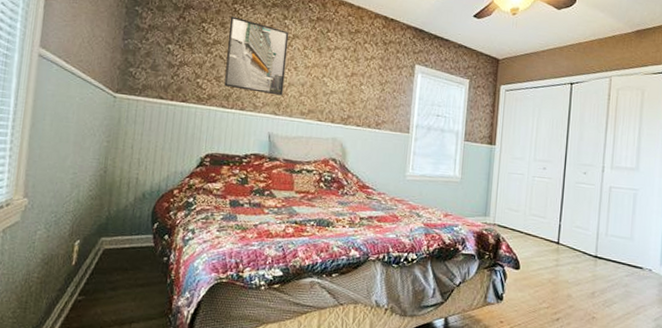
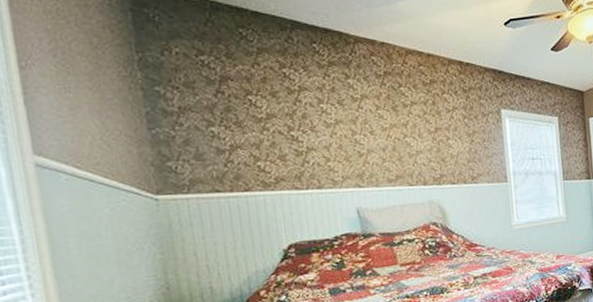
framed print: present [224,16,289,96] -> none [281,83,364,166]

